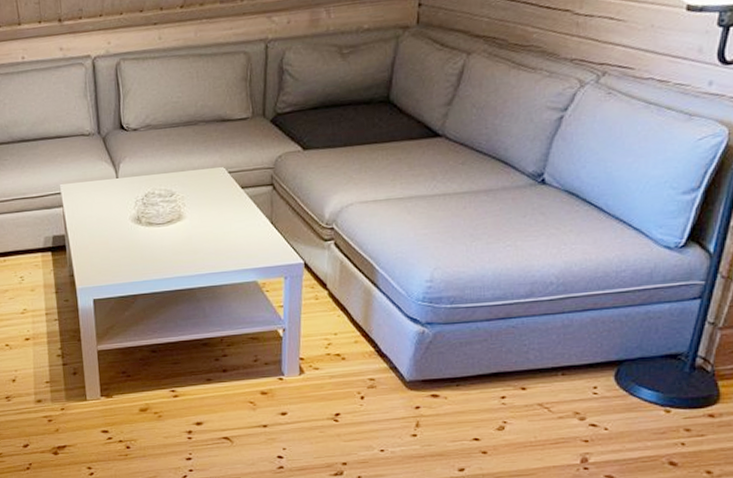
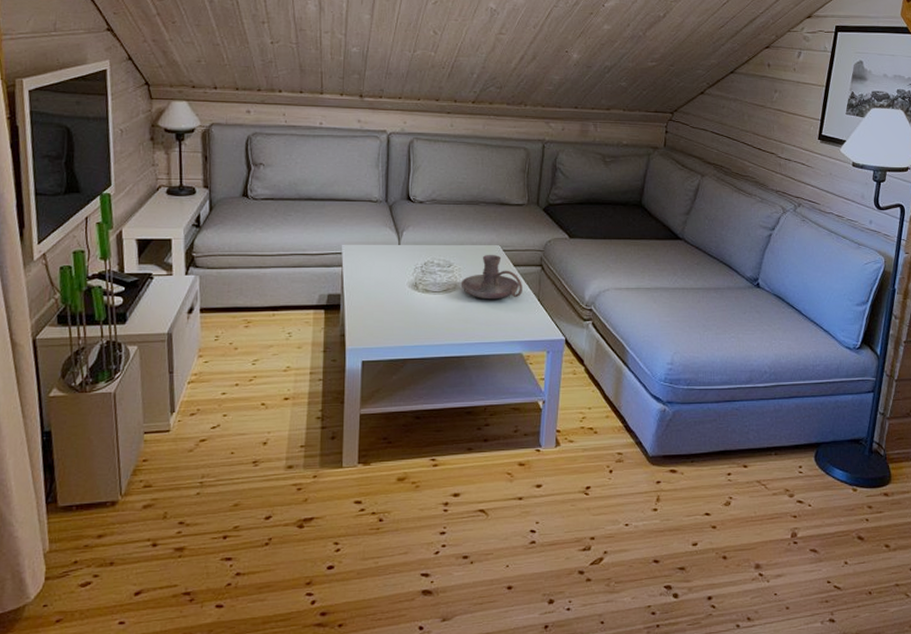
candle holder: none [185,177,253,227] -> present [460,254,522,300]

